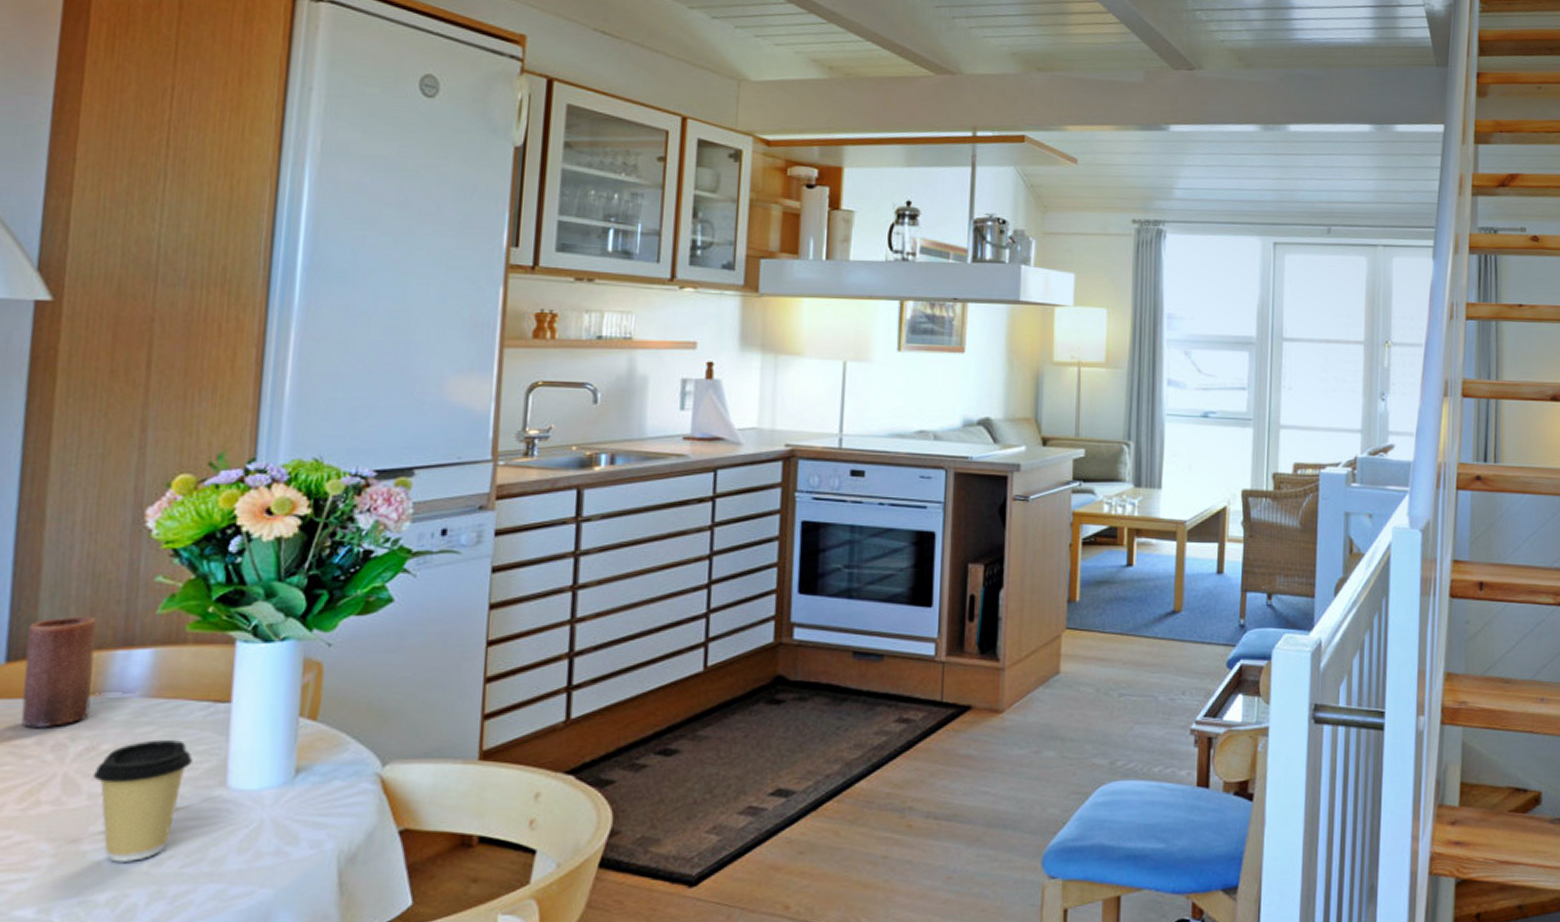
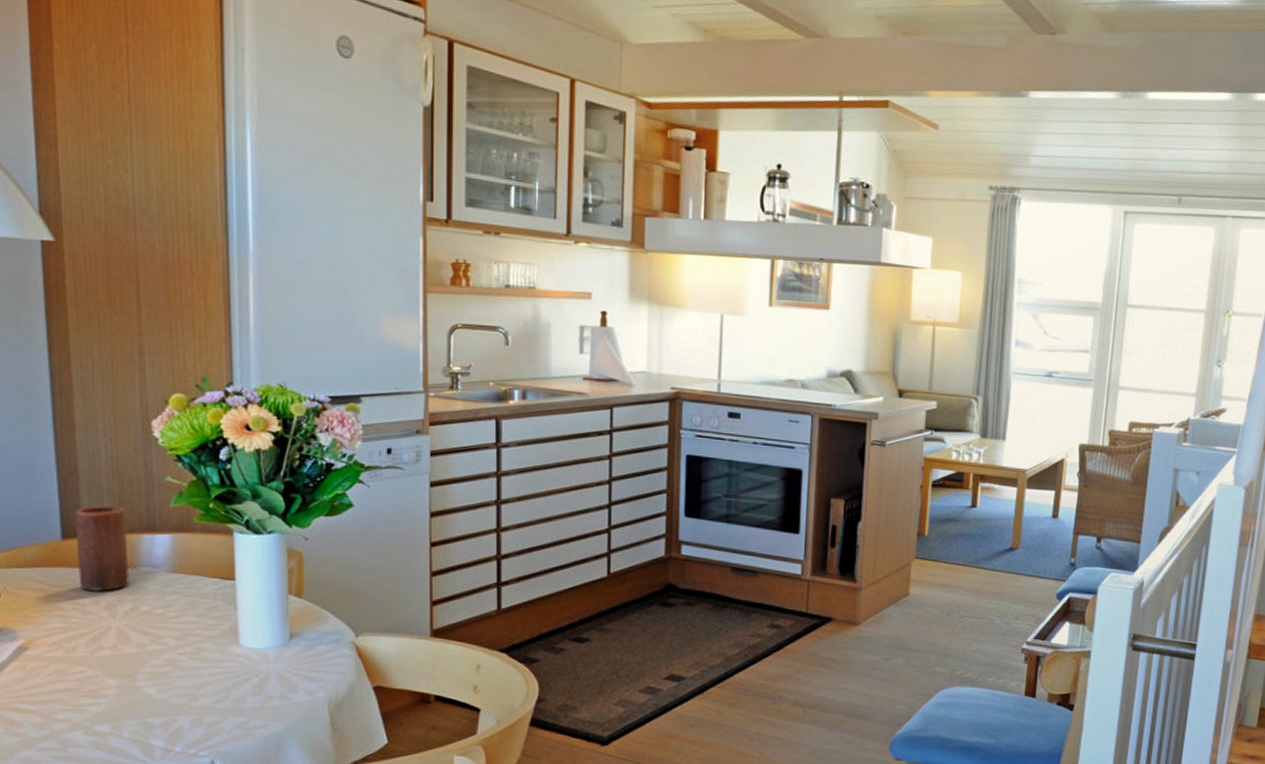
coffee cup: present [93,739,193,862] -> none [139,605,211,696]

